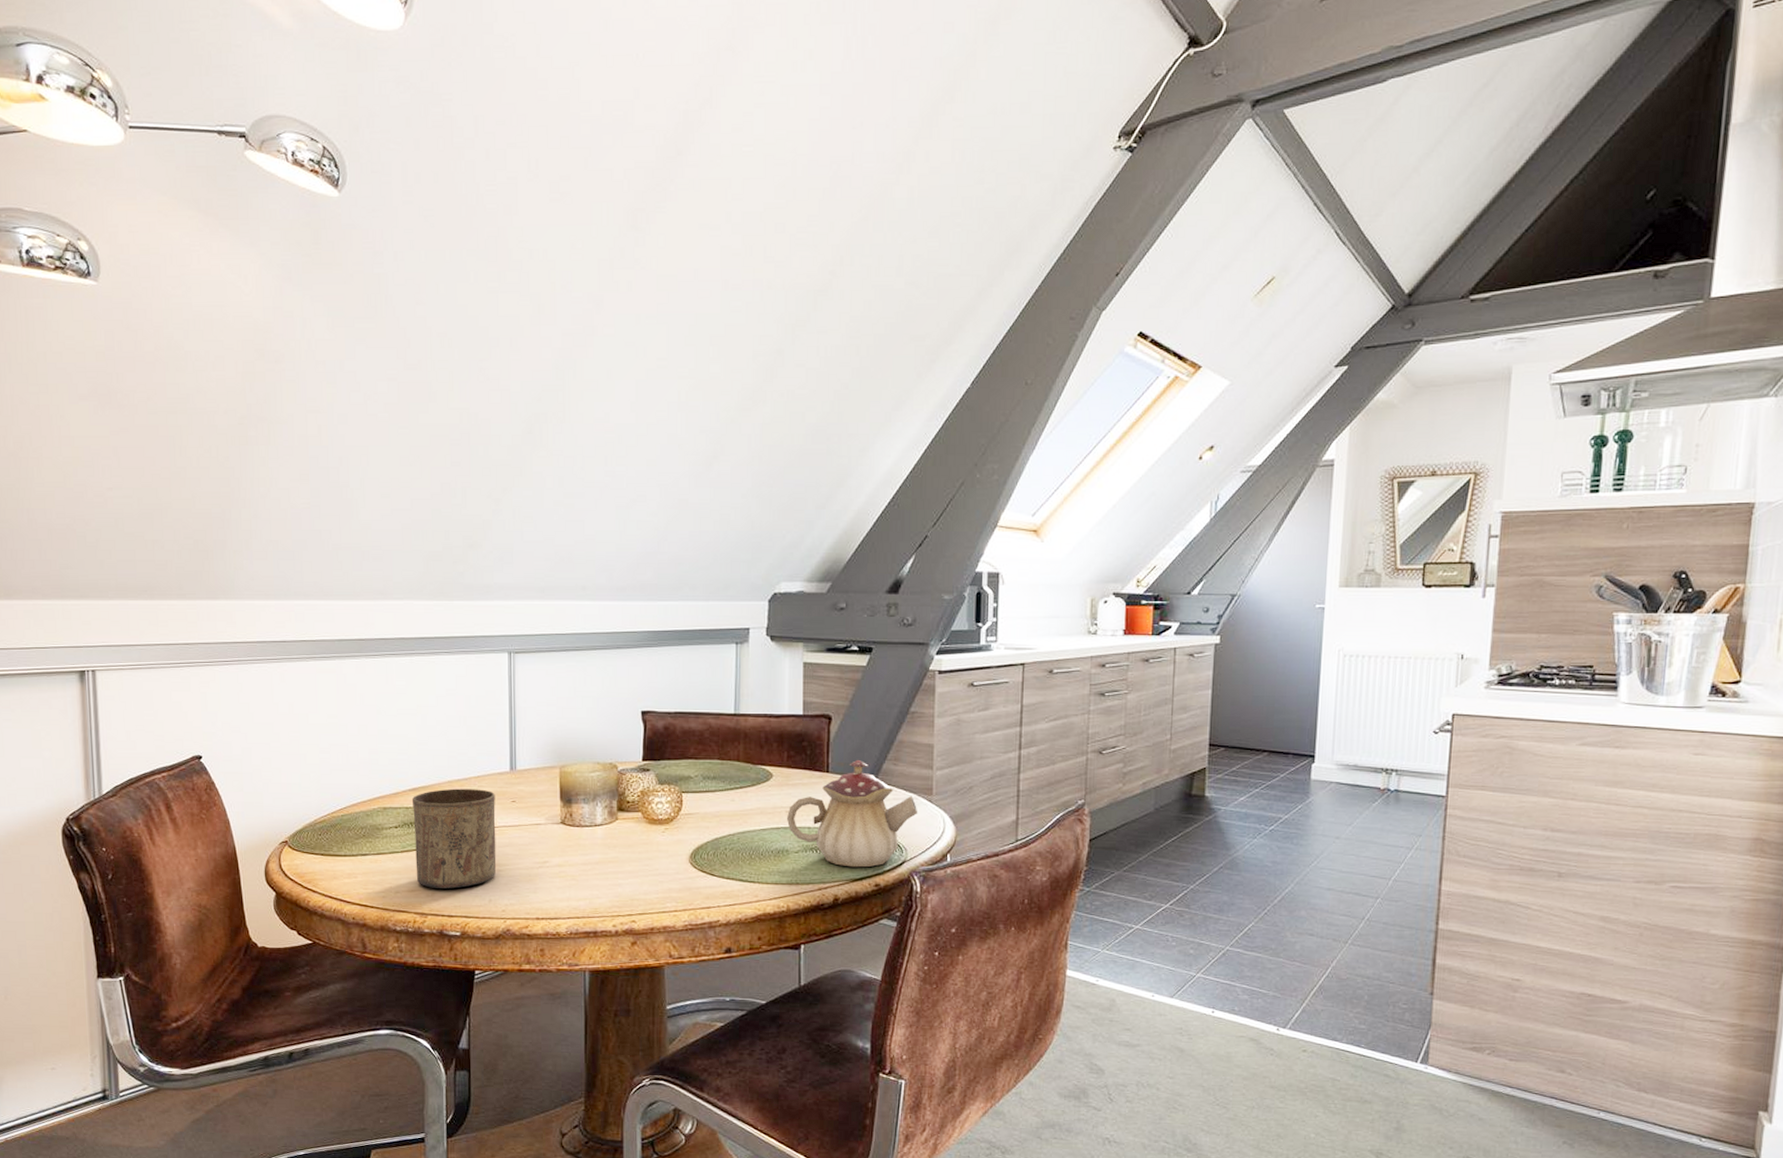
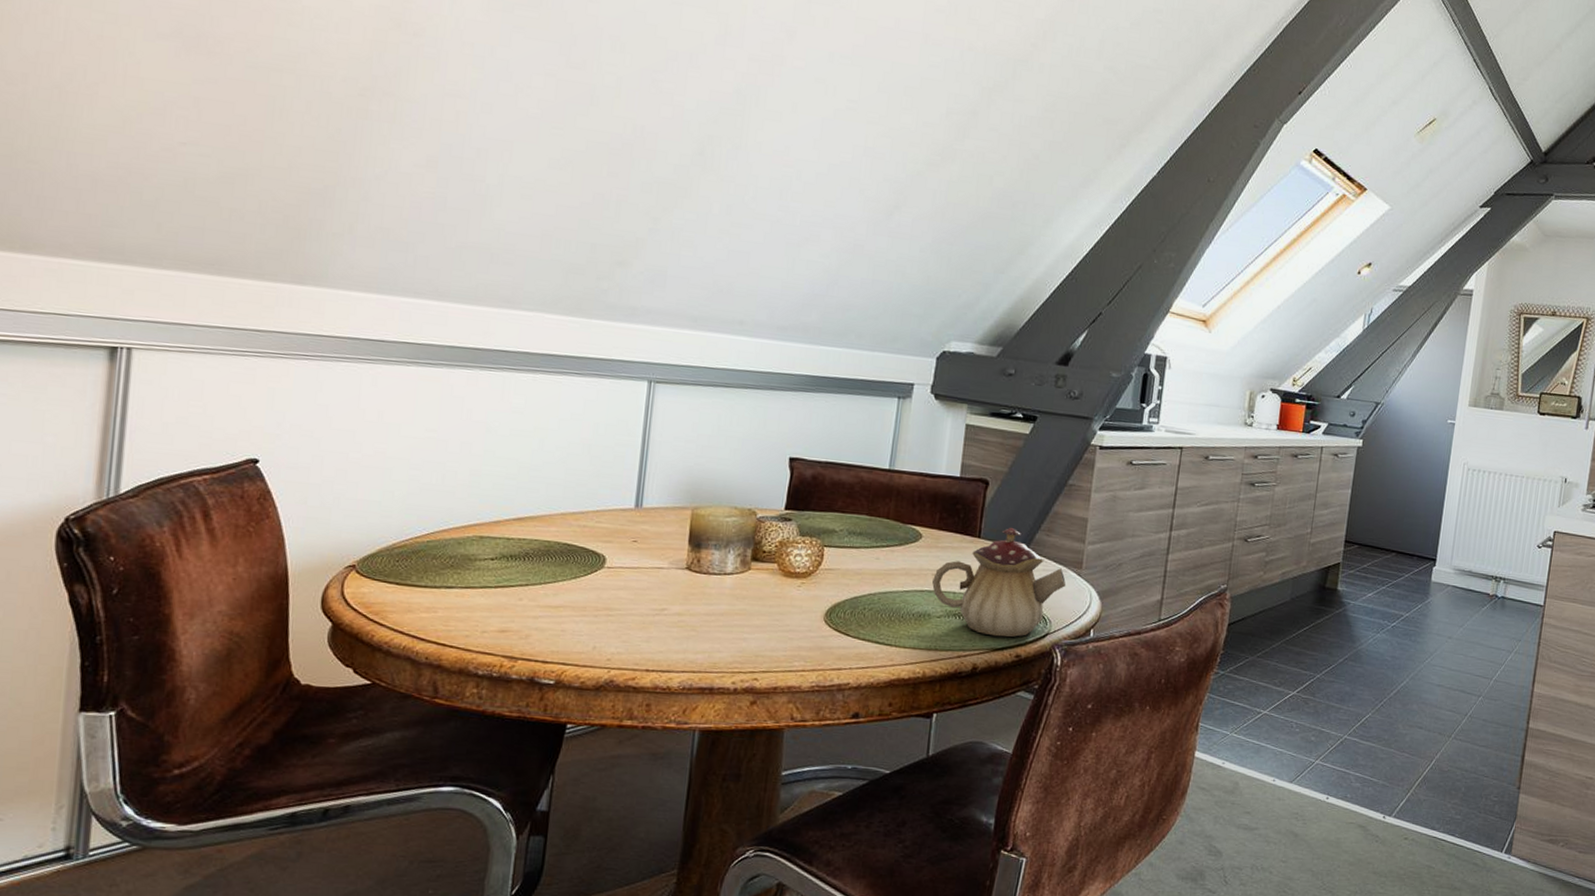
cup: present [413,788,497,889] -> none [509,521,615,632]

